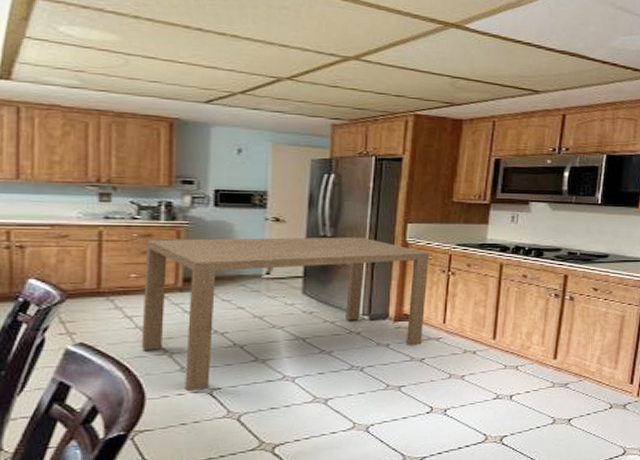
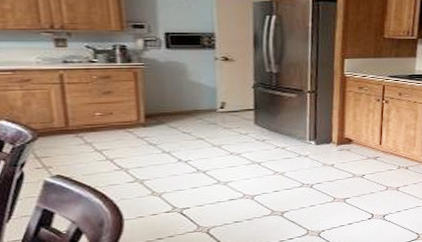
dining table: present [141,237,430,392] -> none [106,72,366,212]

